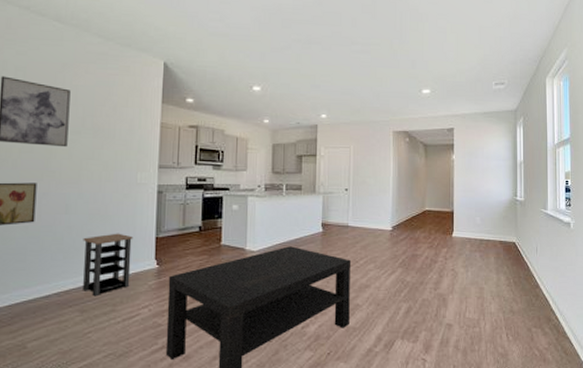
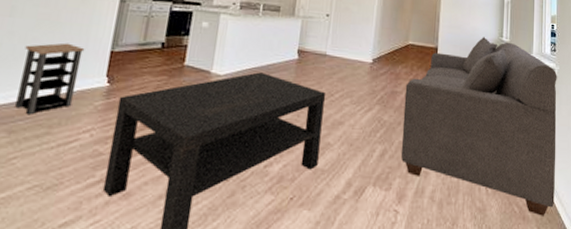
sofa: none [425,198,574,358] -> present [401,37,557,216]

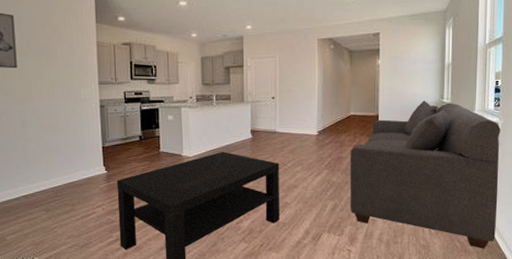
side table: present [15,43,85,116] -> none [40,143,84,198]

